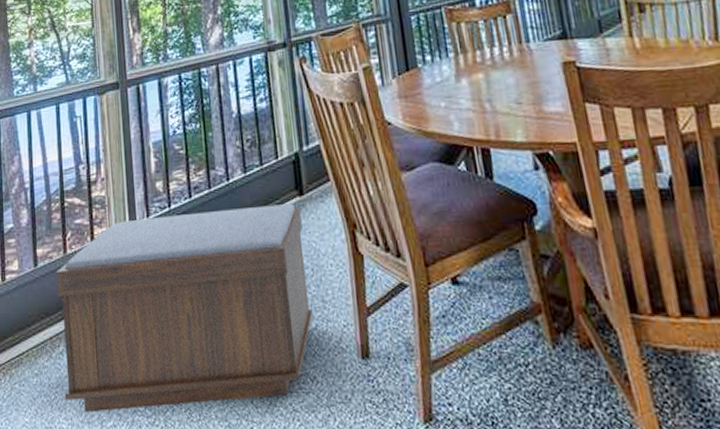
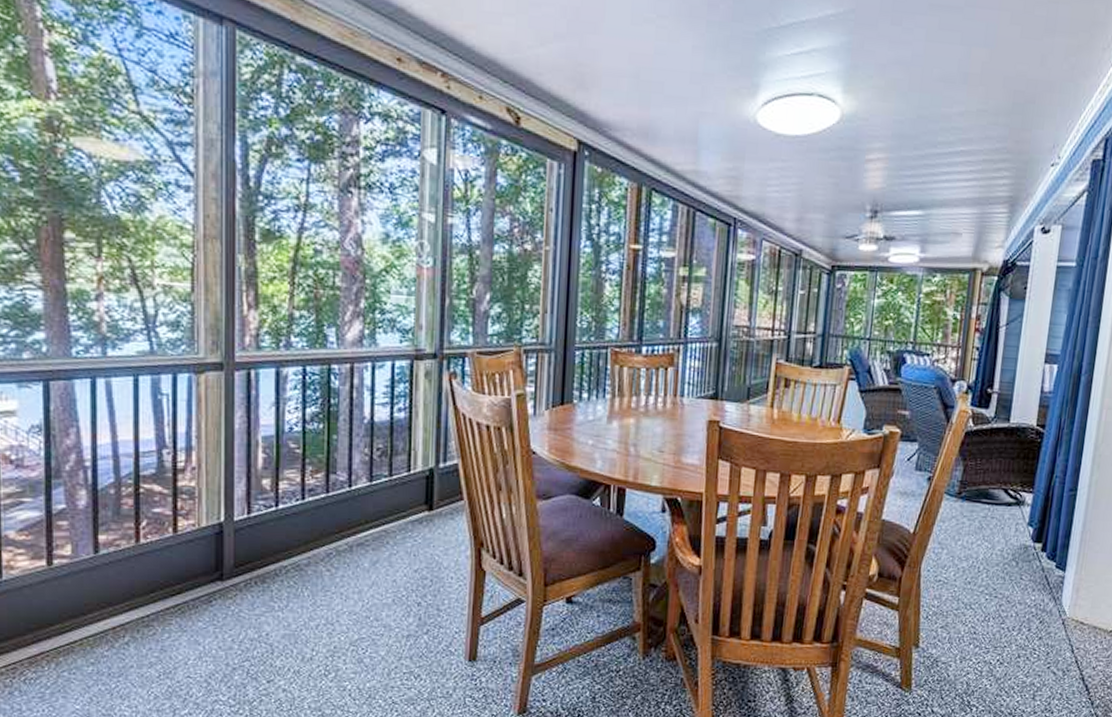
bench: present [55,204,313,413] -> none [123,515,428,701]

